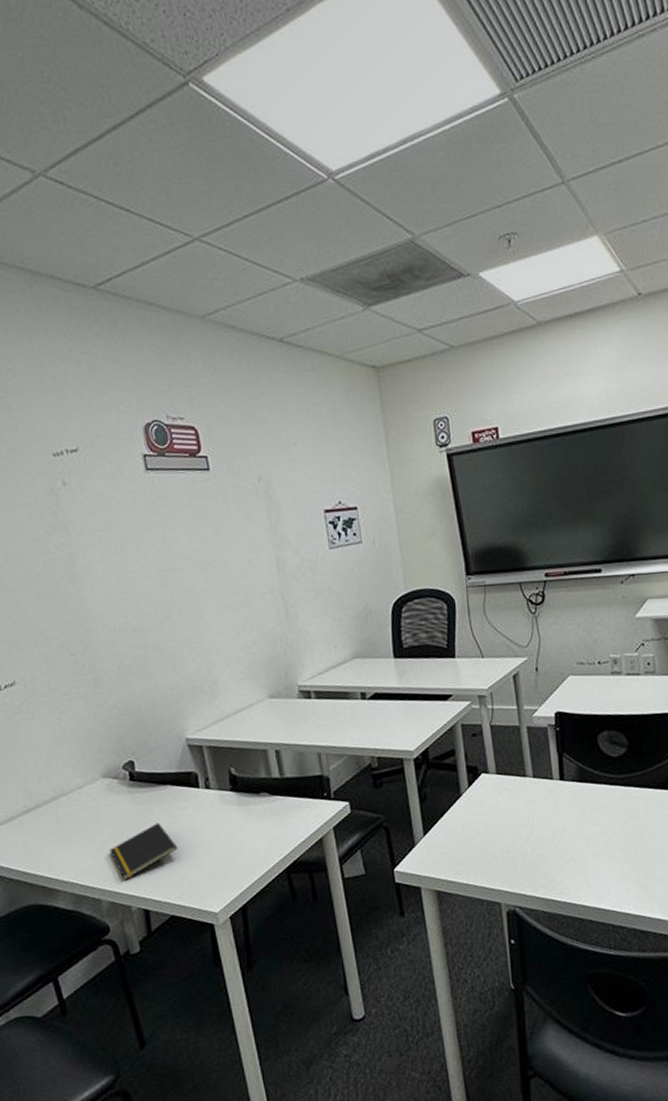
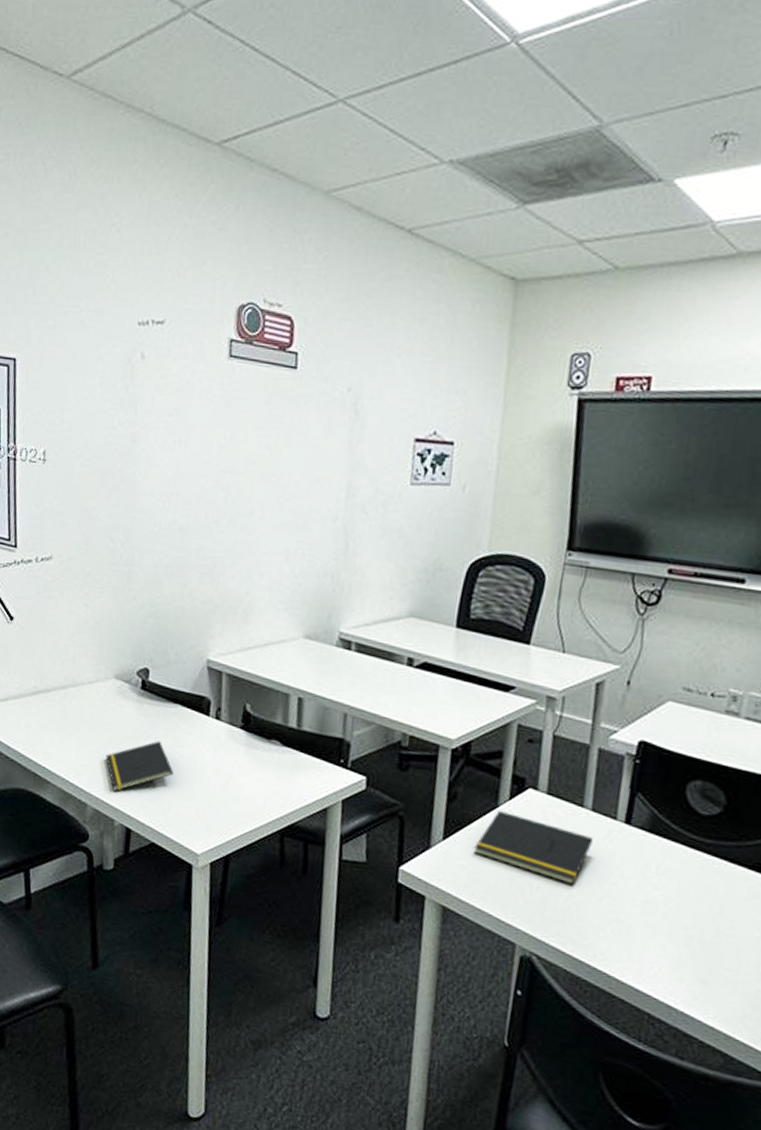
notepad: none [450,798,540,842] -> present [473,811,593,885]

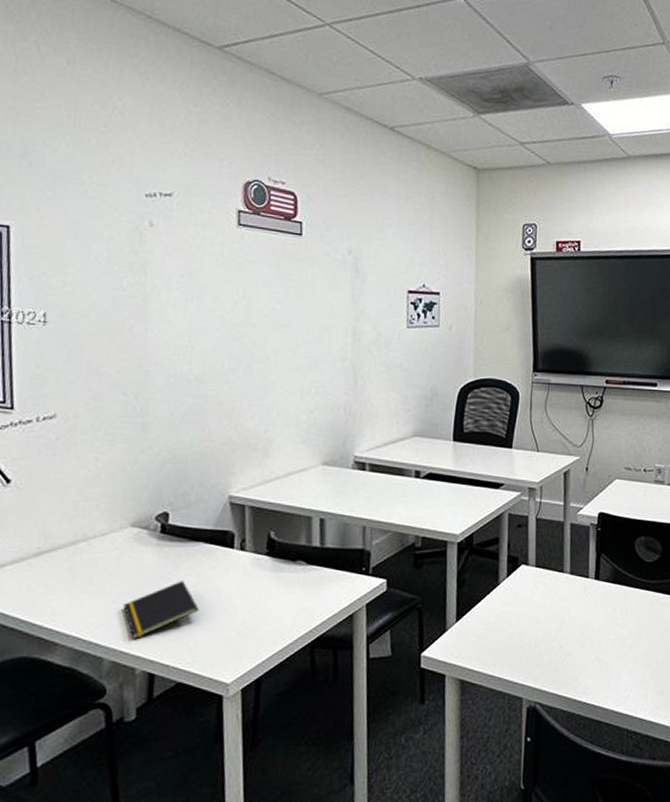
notepad: present [473,811,593,885] -> none [482,588,573,638]

